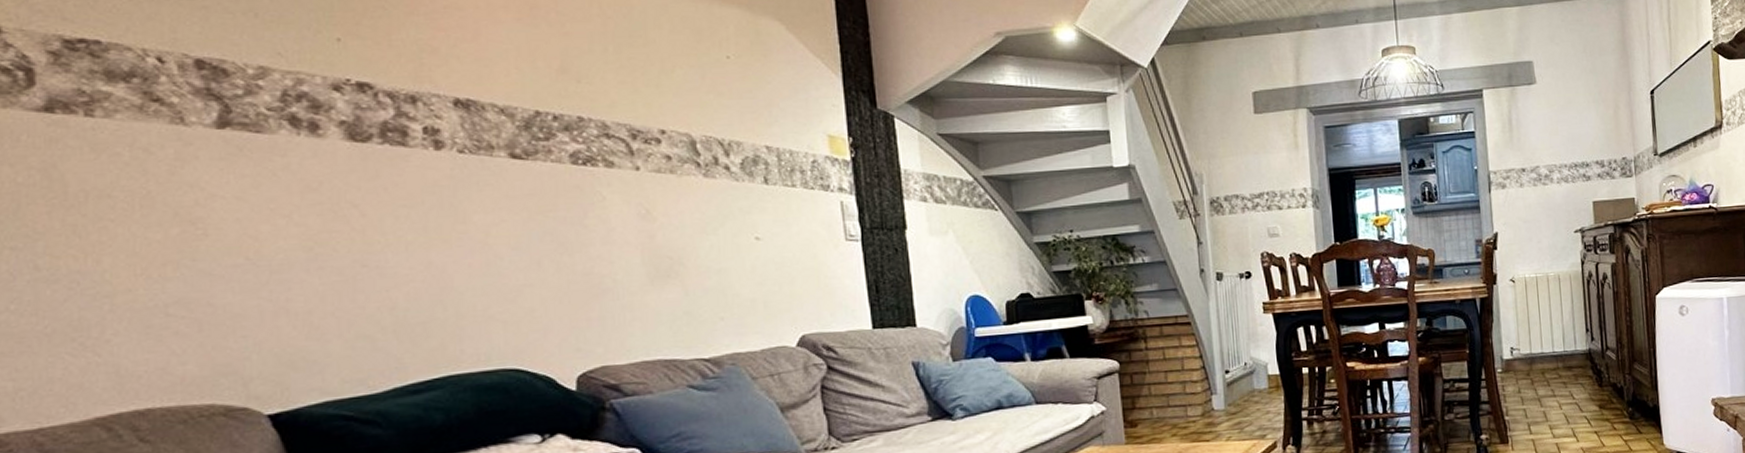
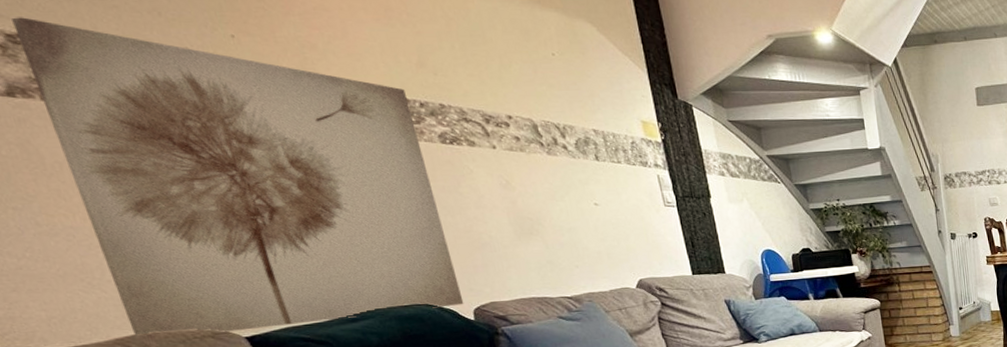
wall art: none [76,20,566,417] -> present [11,17,464,338]

